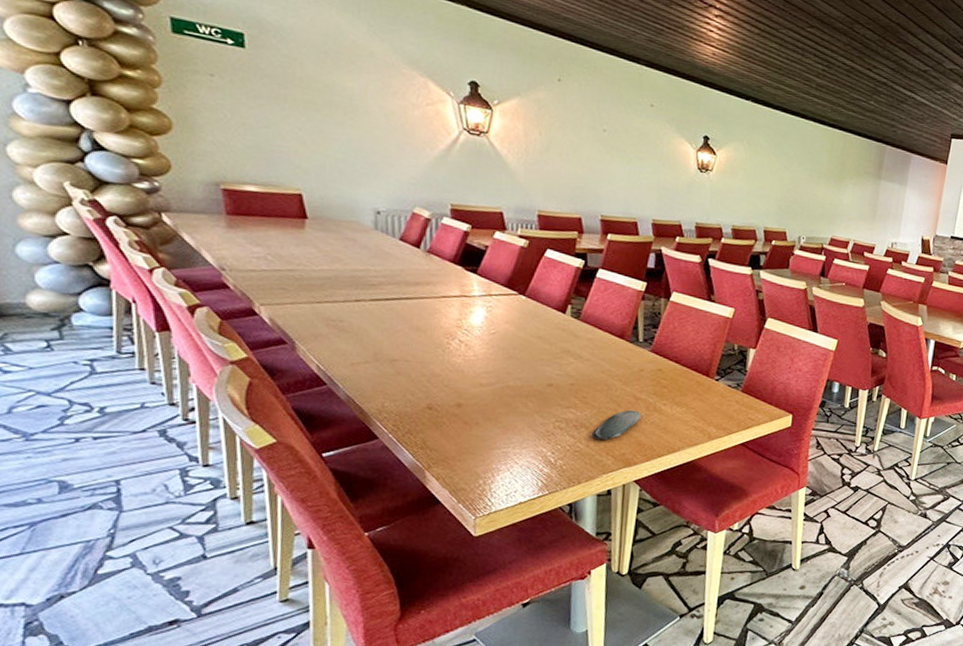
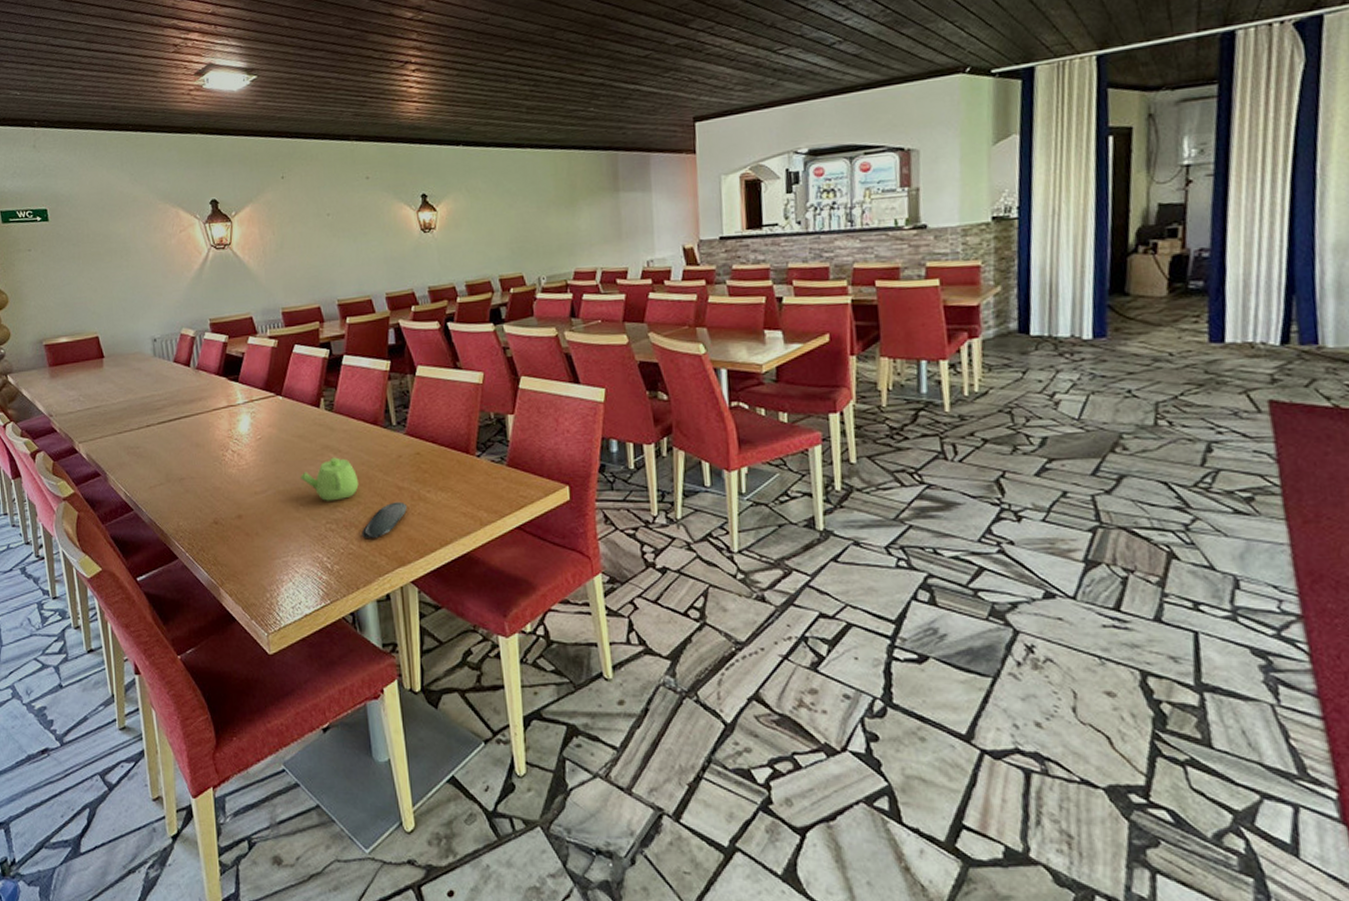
teapot: none [534,362,596,402] -> present [301,457,359,501]

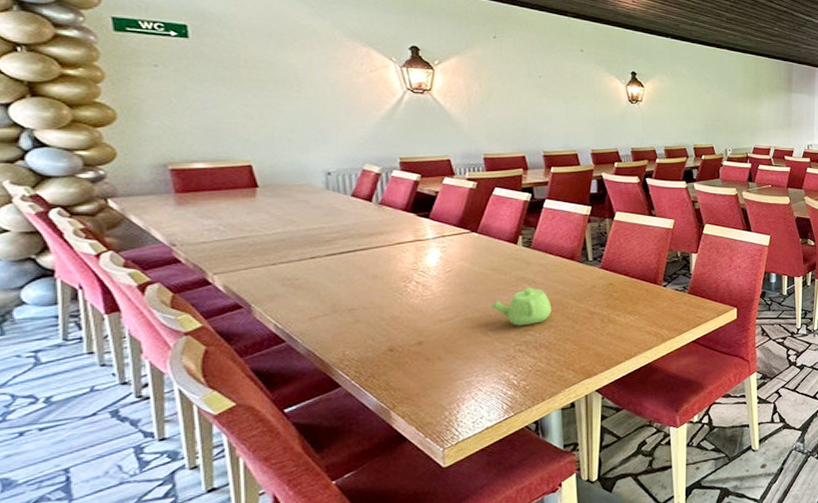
oval tray: present [361,501,407,539] -> none [551,324,597,357]

